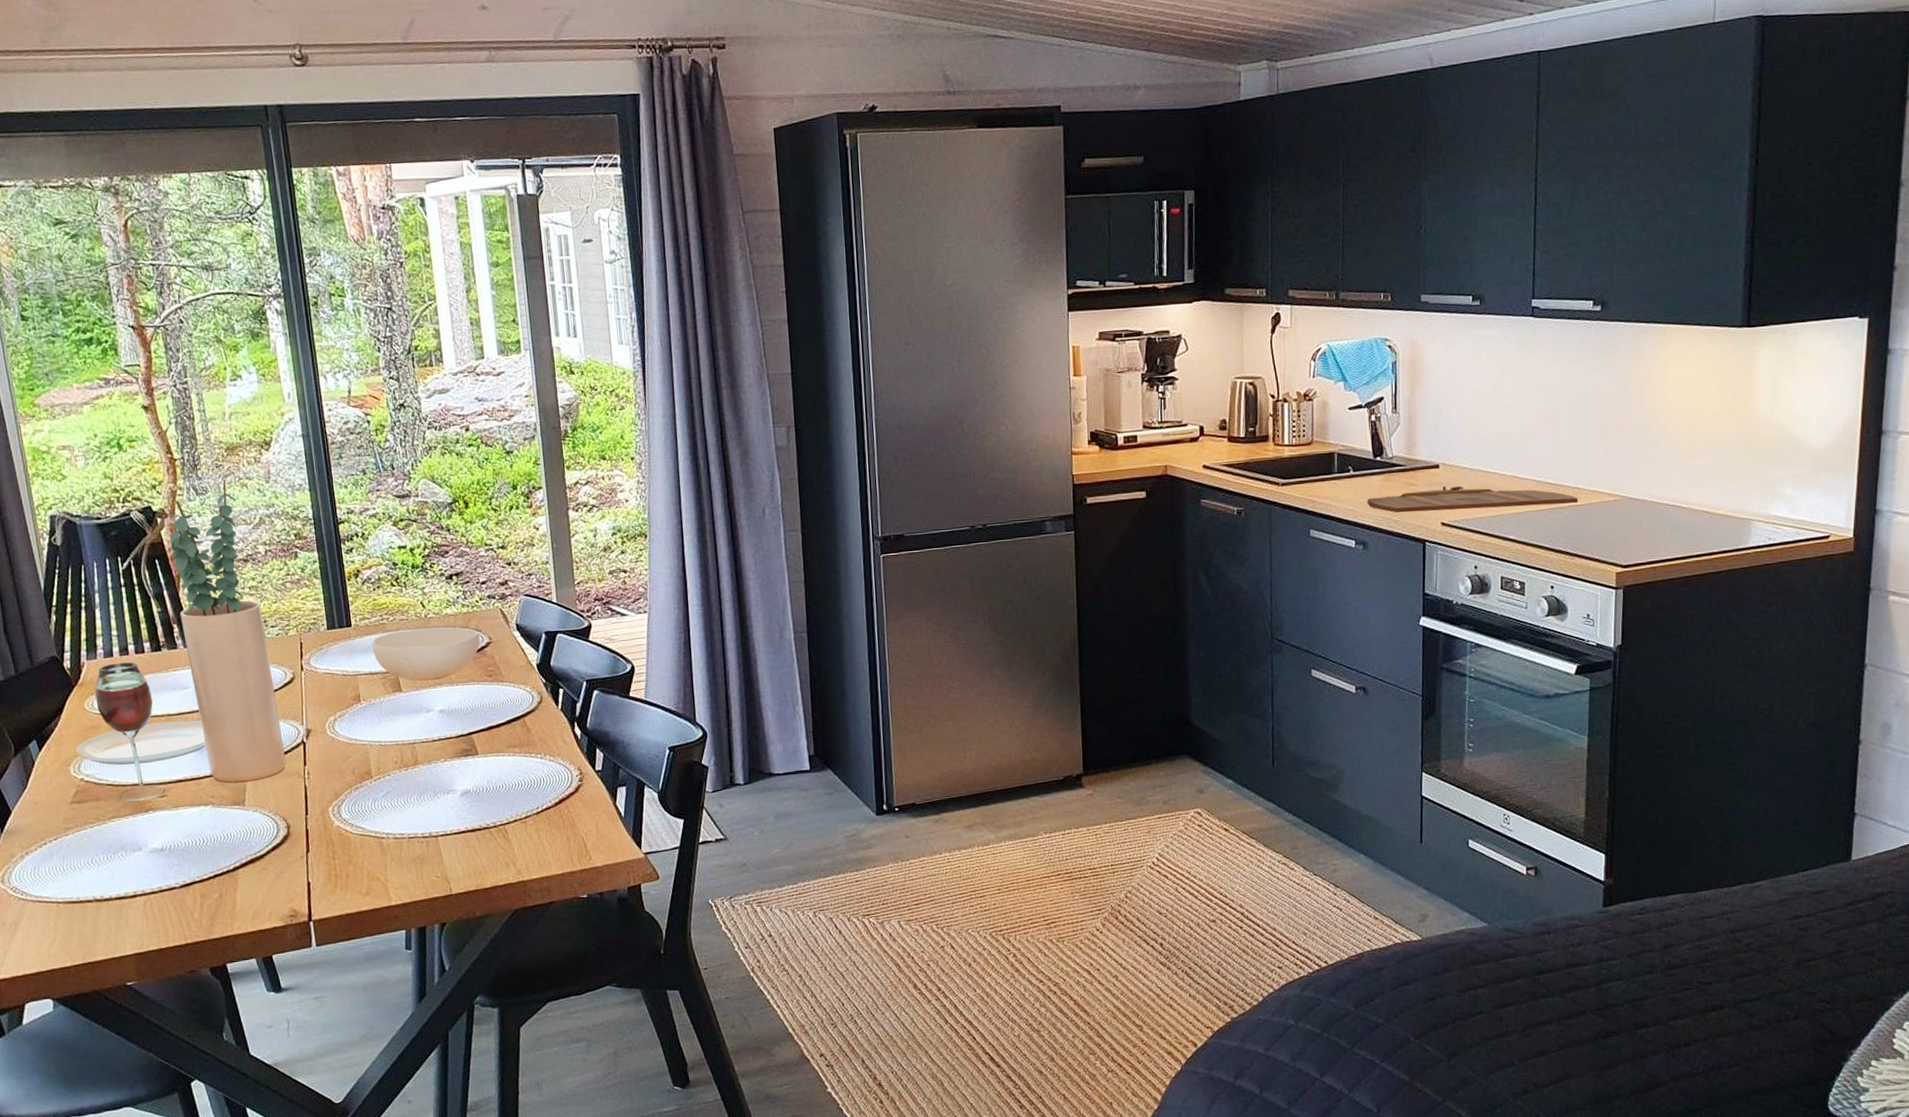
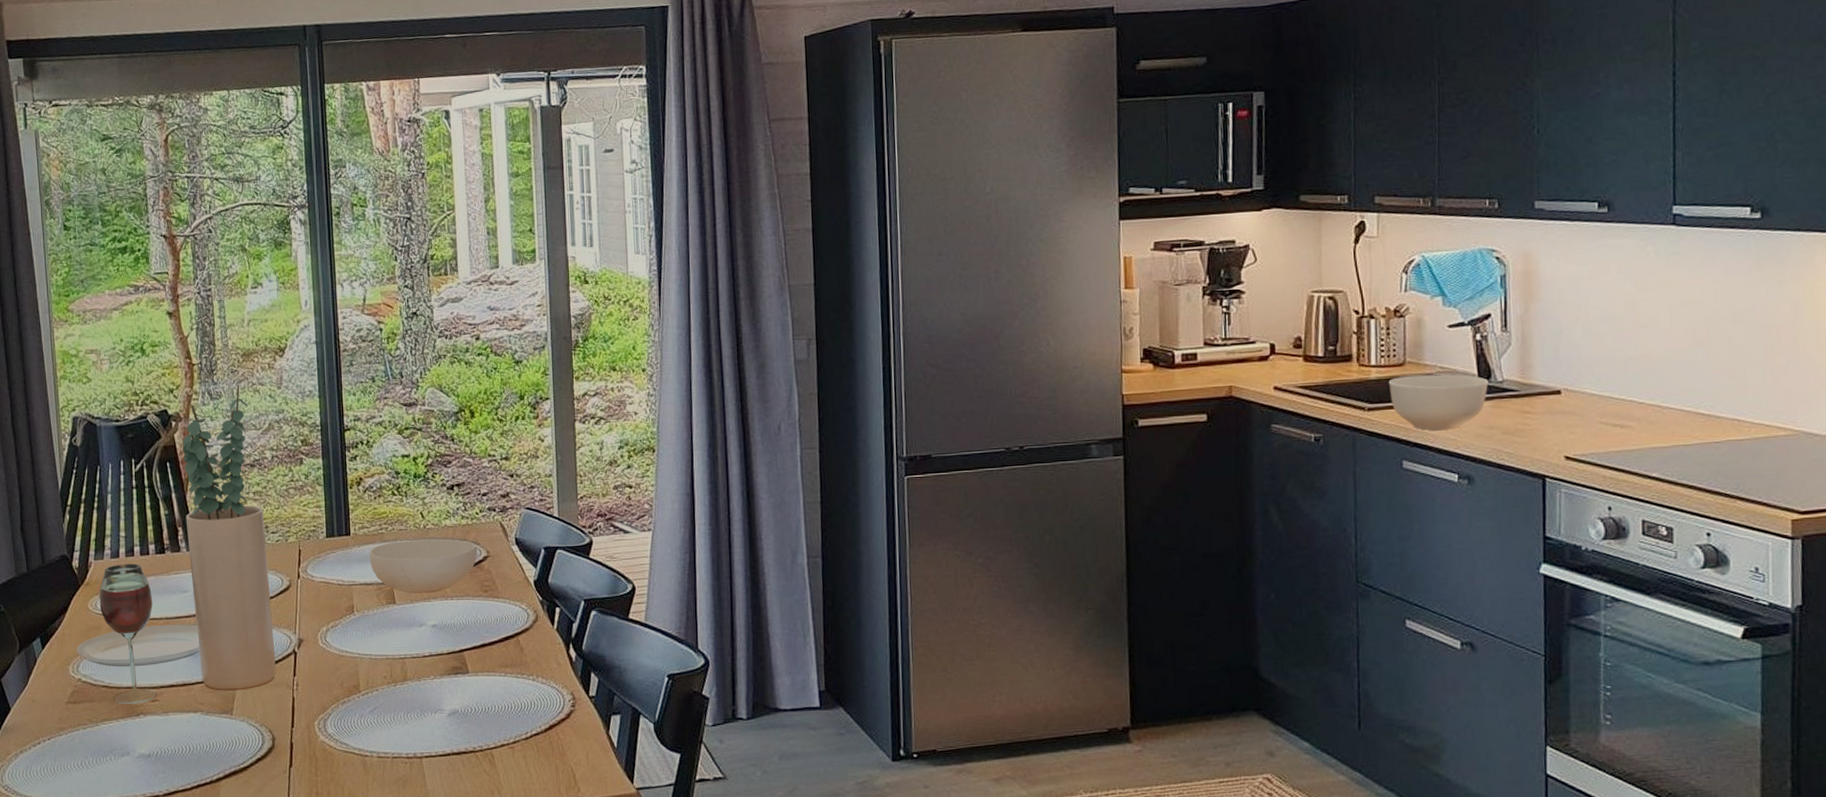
bowl: none [1299,452,1382,503] -> present [1388,374,1489,431]
cutting board: present [1367,485,1579,513] -> none [1472,414,1740,444]

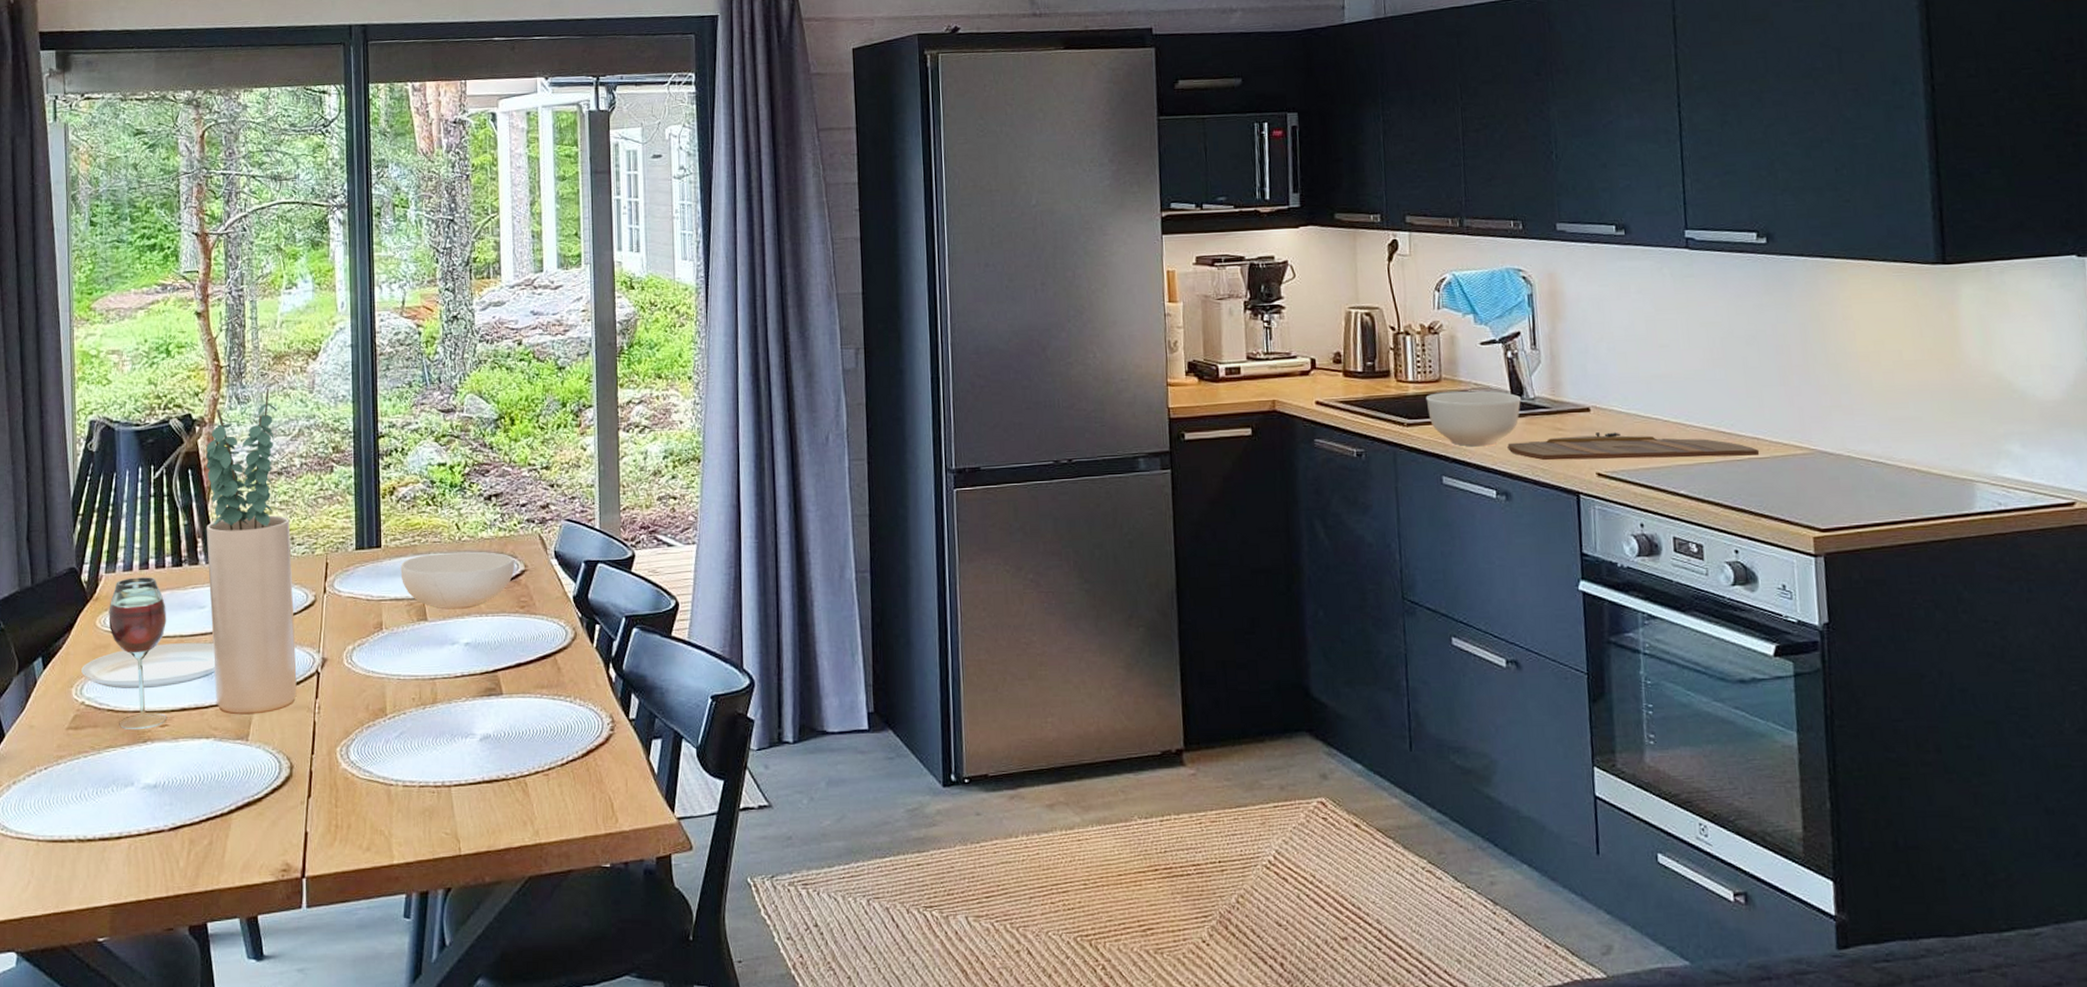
cutting board: none [1472,414,1740,444] -> present [1507,432,1760,461]

